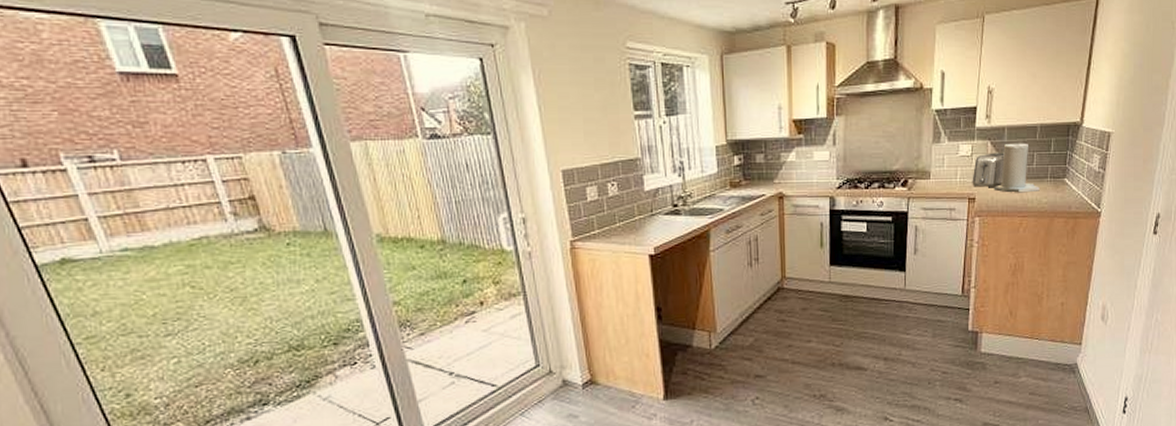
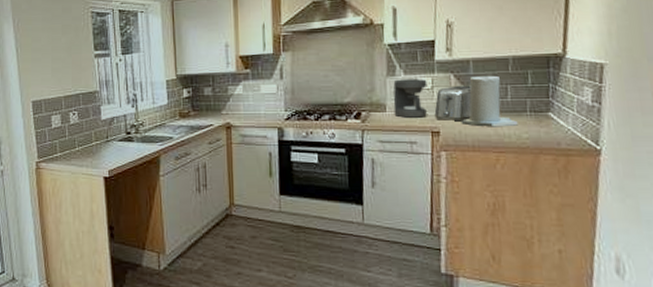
coffee maker: none [937,146,968,185] -> present [393,79,428,118]

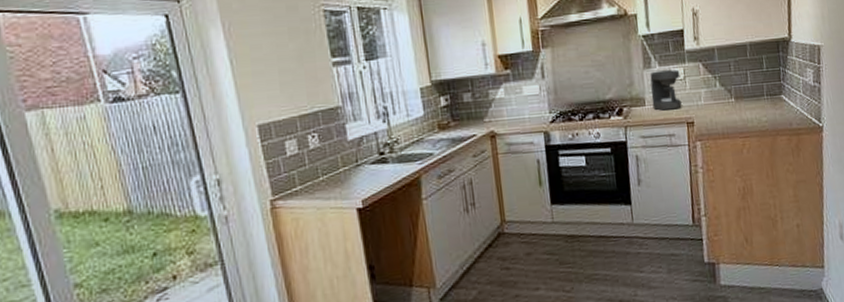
toaster: present [434,85,472,122] -> none [688,73,720,111]
paper towel: present [461,75,518,127] -> none [711,62,758,114]

